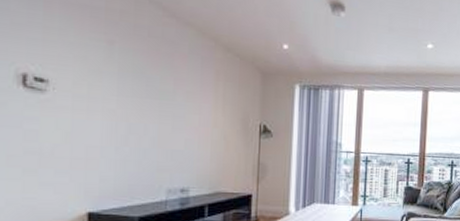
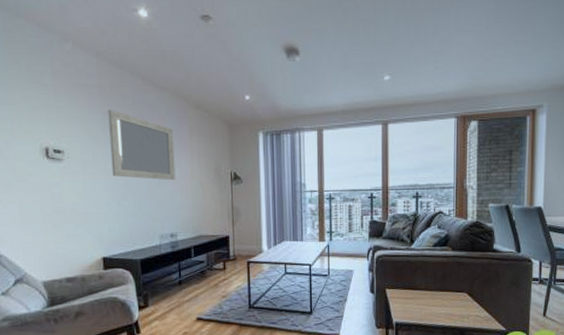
home mirror: none [112,38,196,128] -> present [108,109,176,181]

